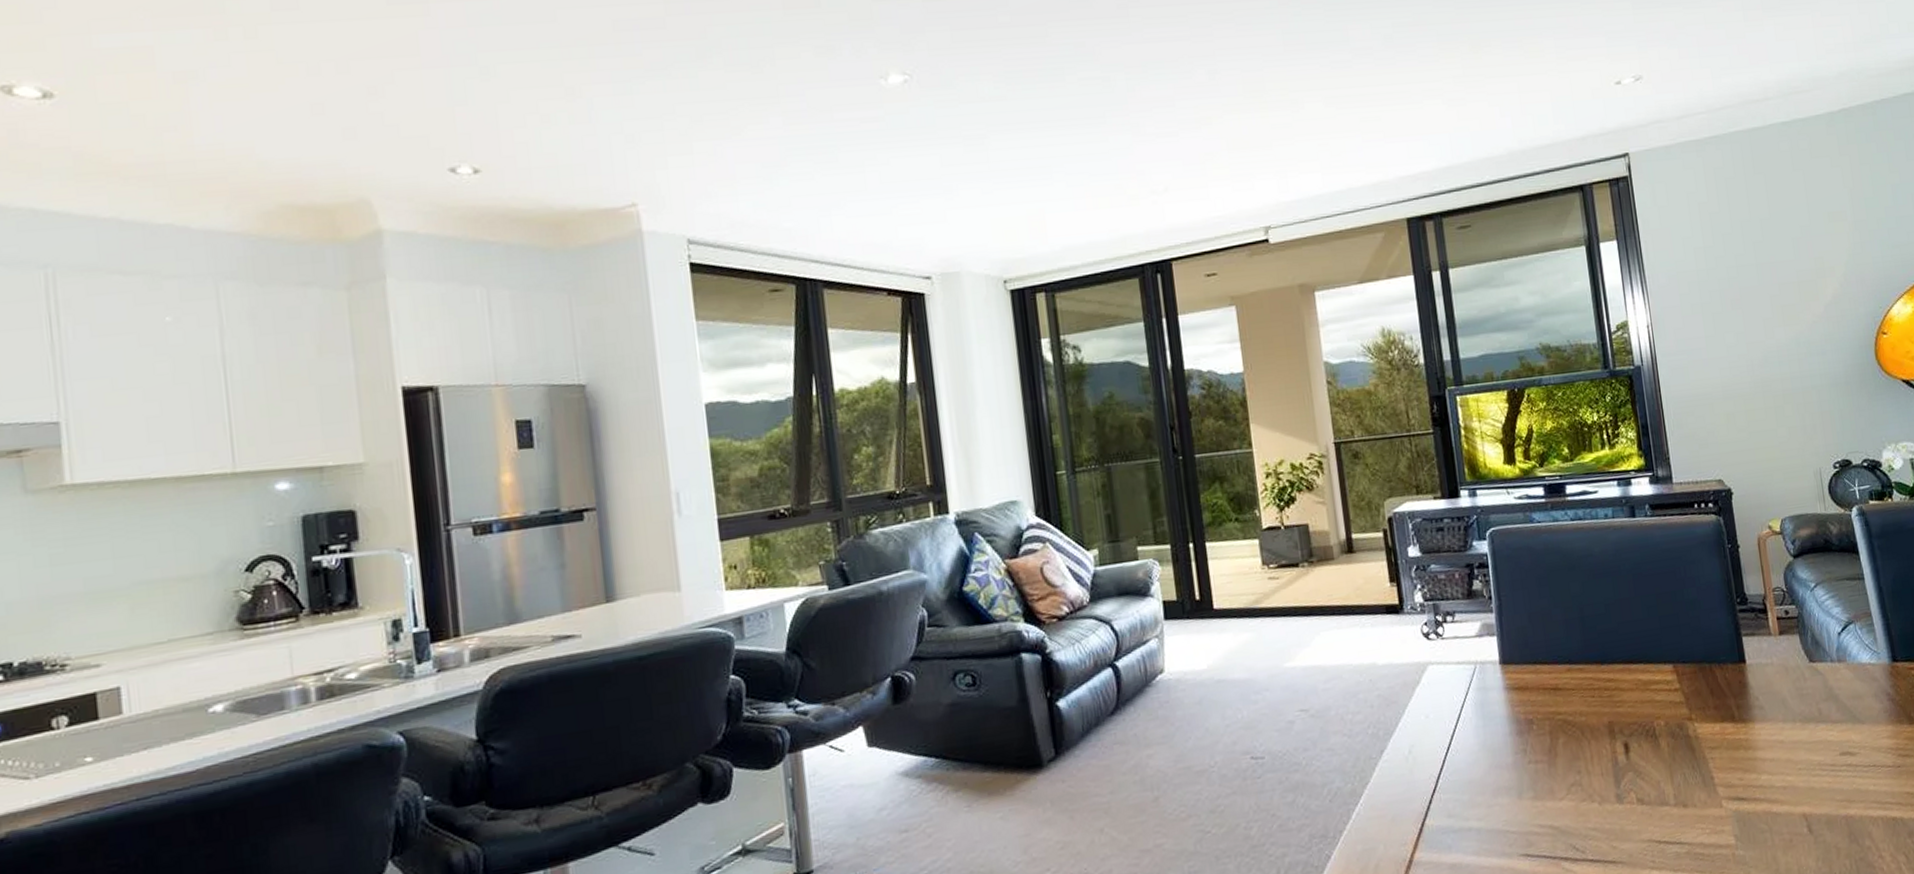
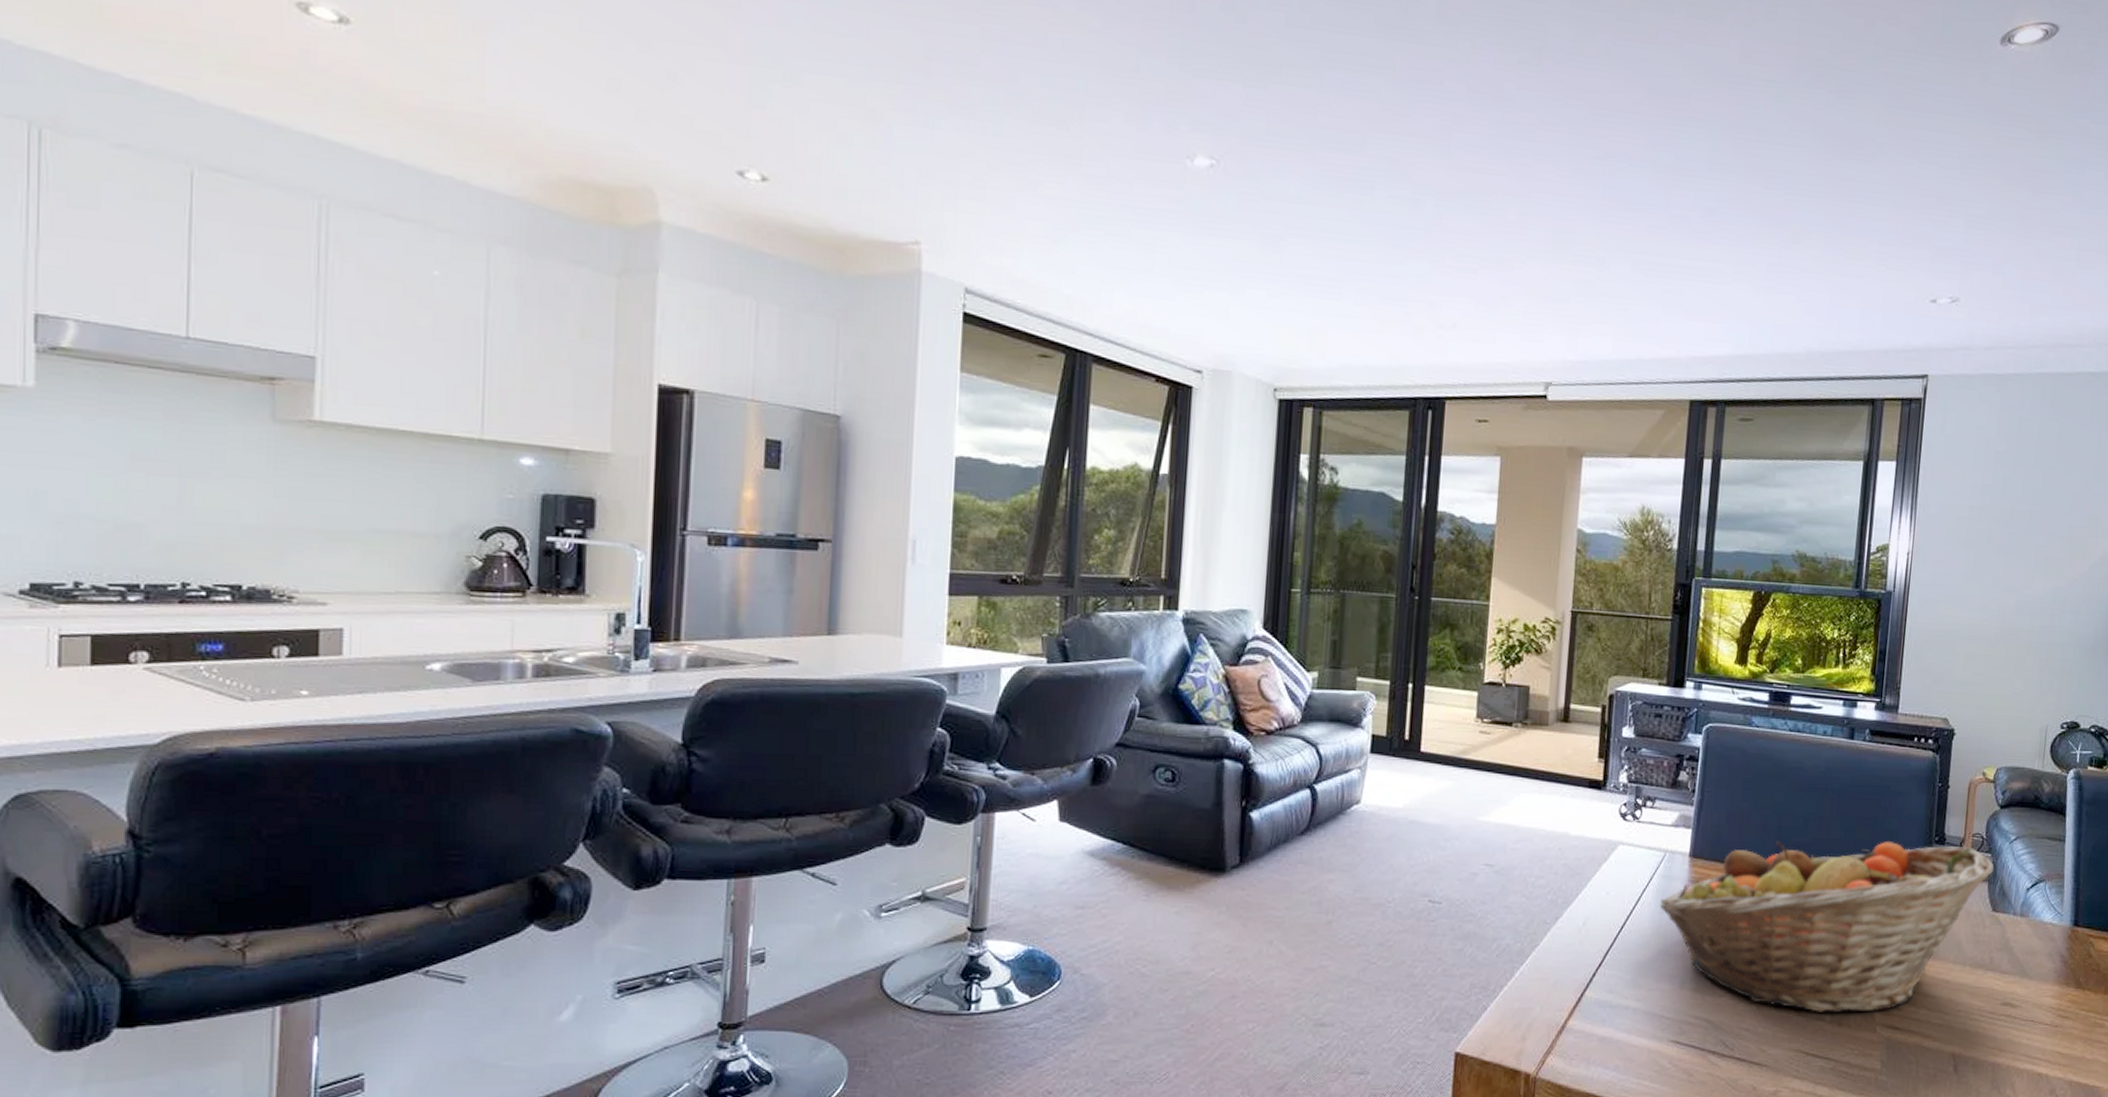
fruit basket: none [1480,602,1801,800] -> present [1659,841,1994,1014]

